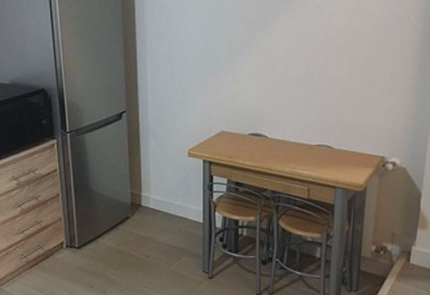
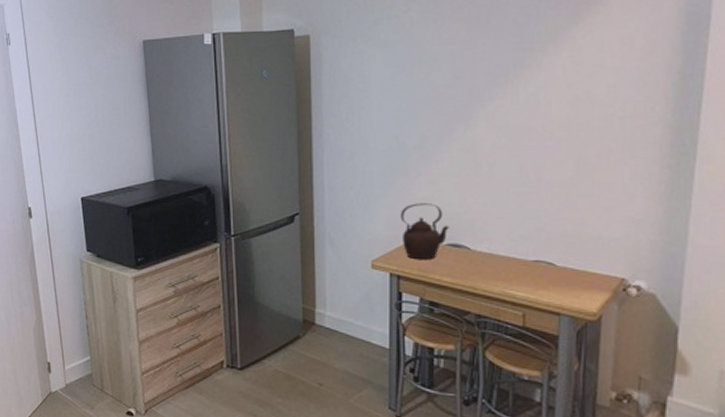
teapot: none [211,100,251,147] -> present [400,203,449,259]

